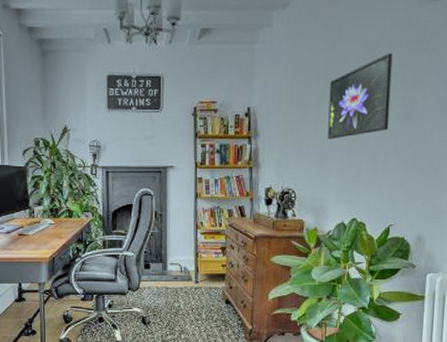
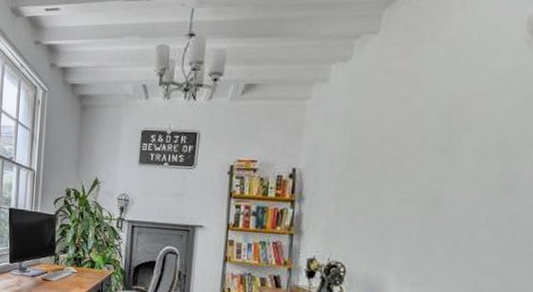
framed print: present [328,53,393,139] -> none [392,111,490,210]

